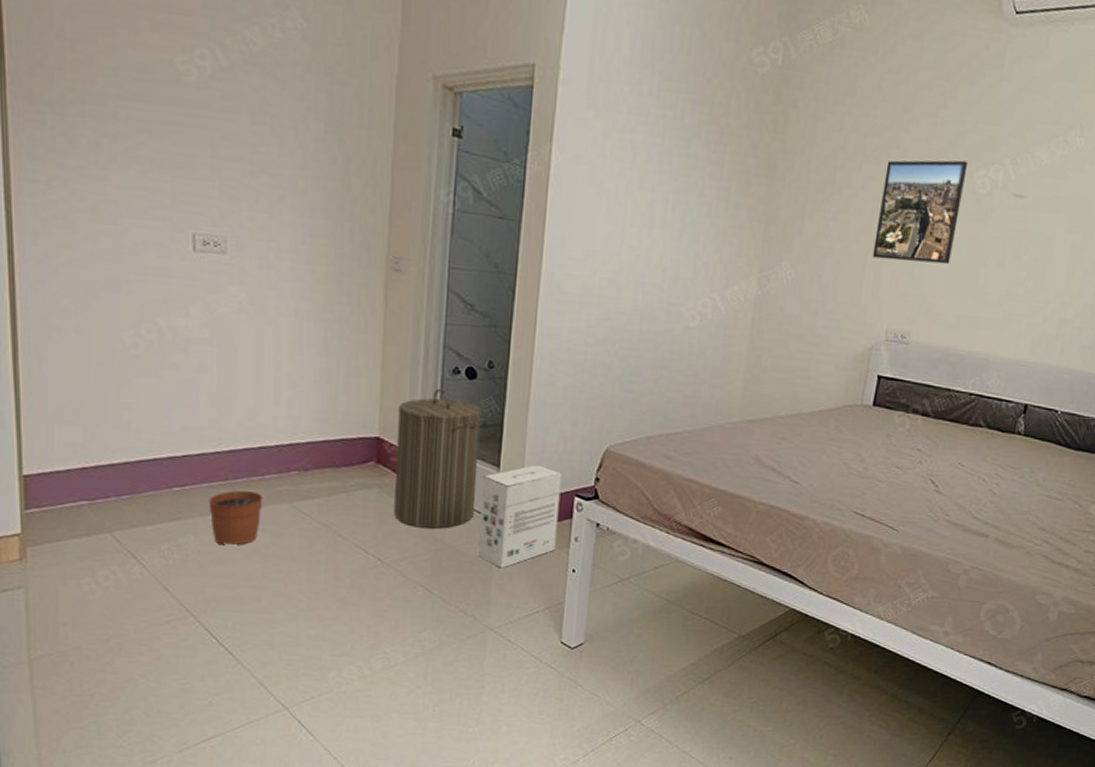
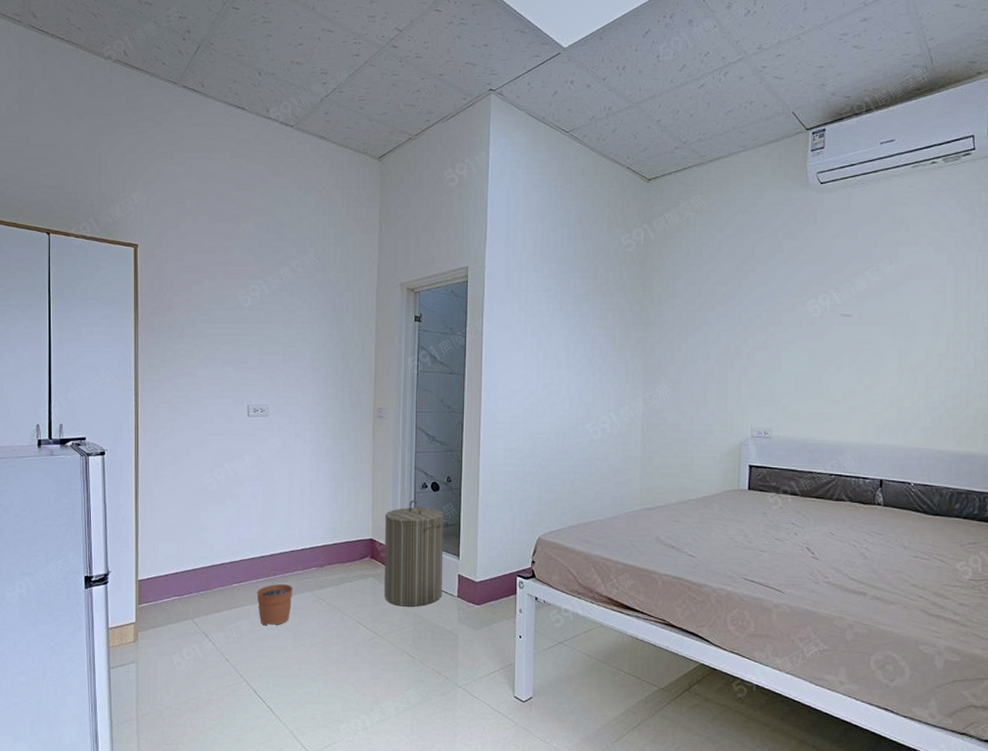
cardboard box: present [477,464,562,569] -> none [446,553,506,637]
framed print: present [872,160,969,265] -> none [732,294,800,375]

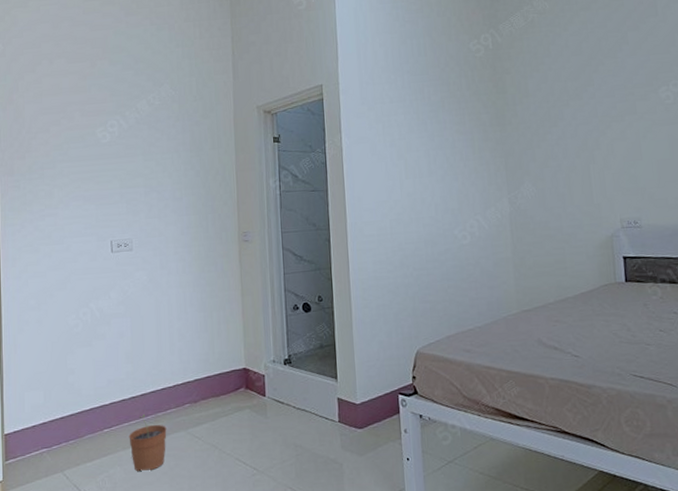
laundry hamper: present [384,499,444,607] -> none [257,323,323,438]

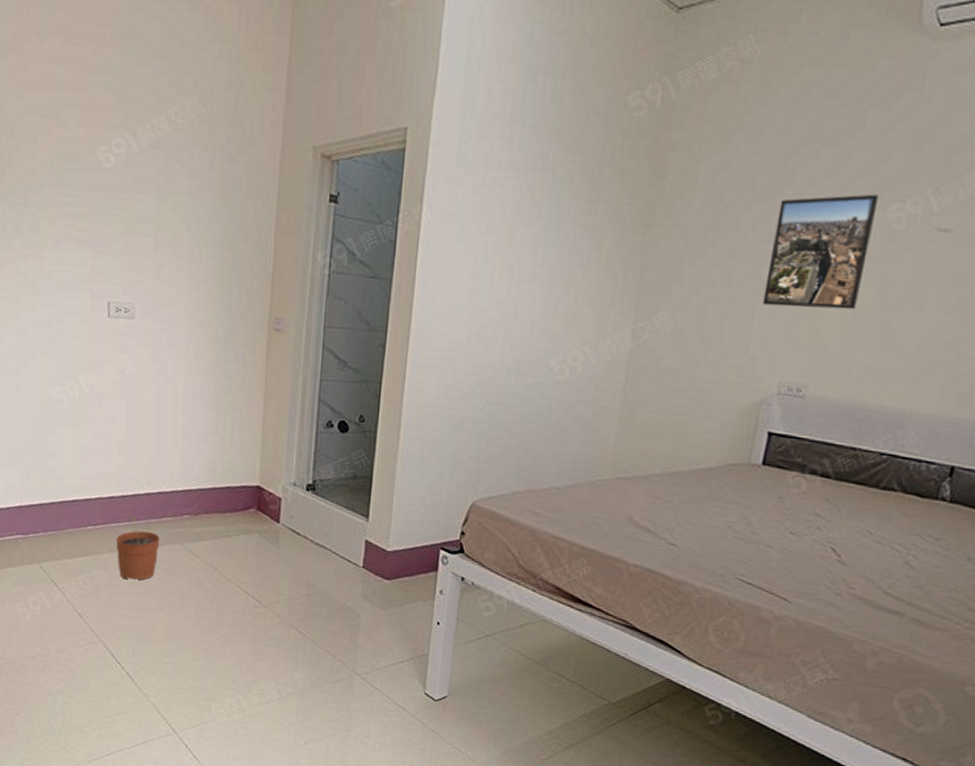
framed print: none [587,83,658,167] -> present [762,194,880,310]

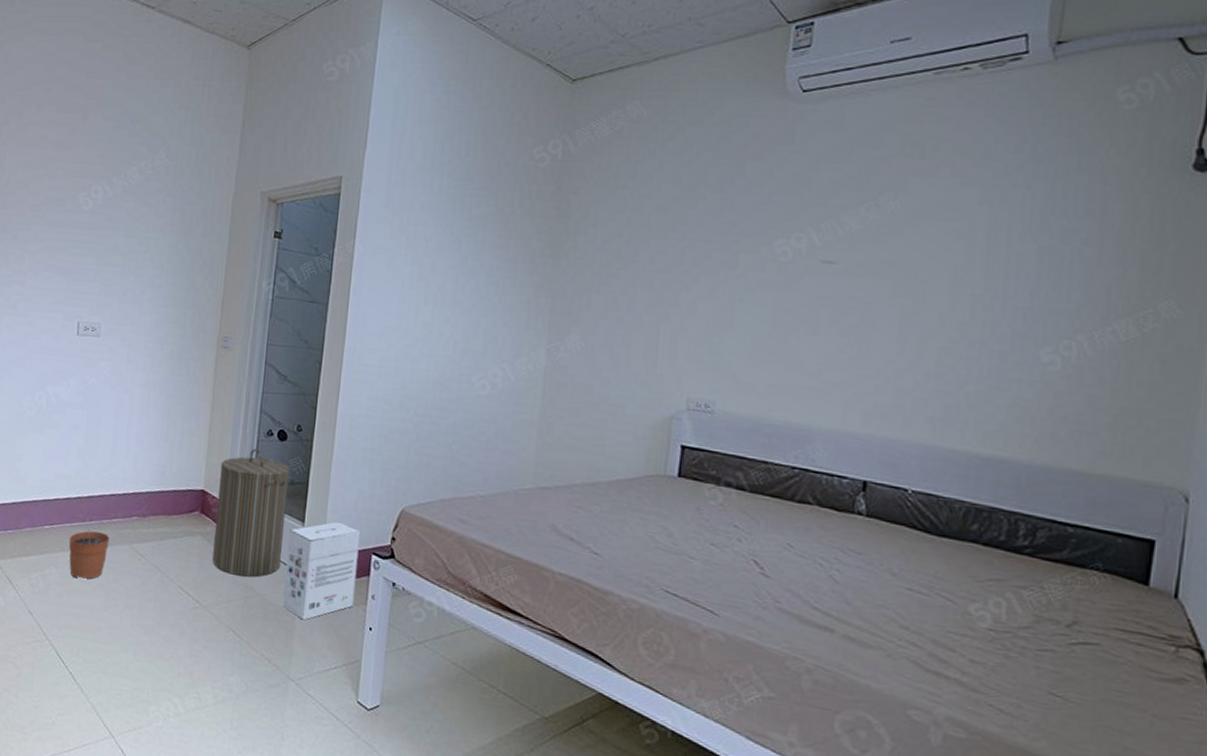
laundry hamper: none [271,440,352,575] -> present [212,448,290,577]
cardboard box: none [346,516,428,617] -> present [282,521,361,621]
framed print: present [762,194,880,310] -> none [665,231,765,333]

